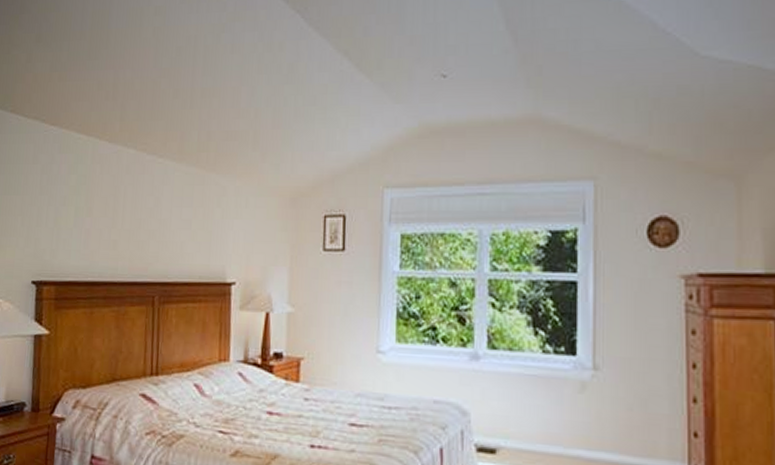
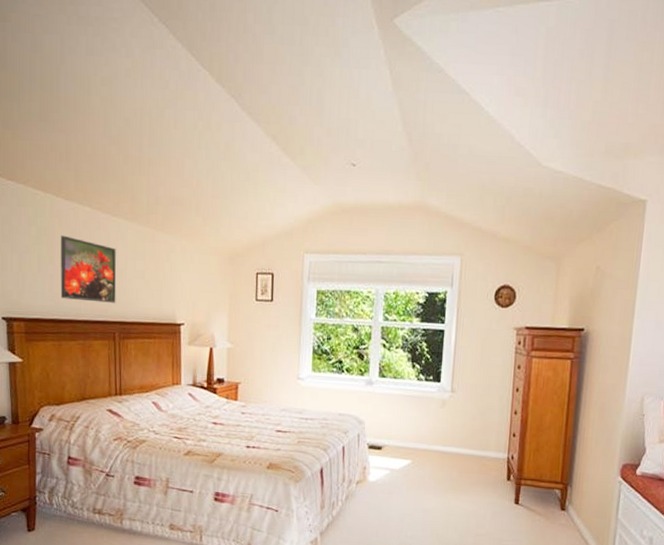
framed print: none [96,183,161,260] -> present [60,235,116,303]

